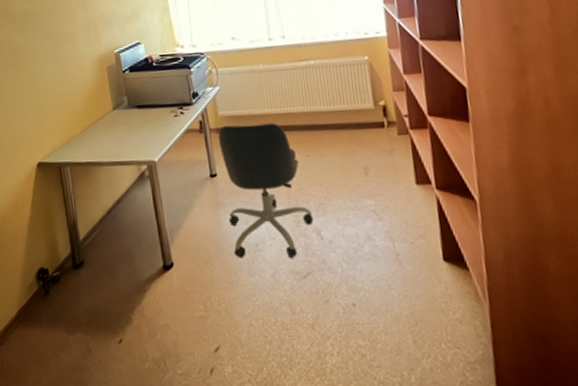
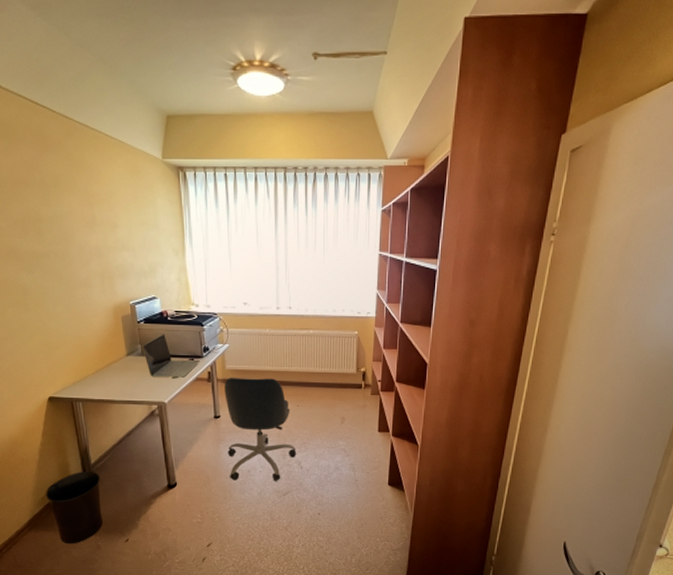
waste bin: none [34,249,93,345] -> present [46,470,103,544]
laptop: none [127,82,190,133] -> present [141,334,200,378]

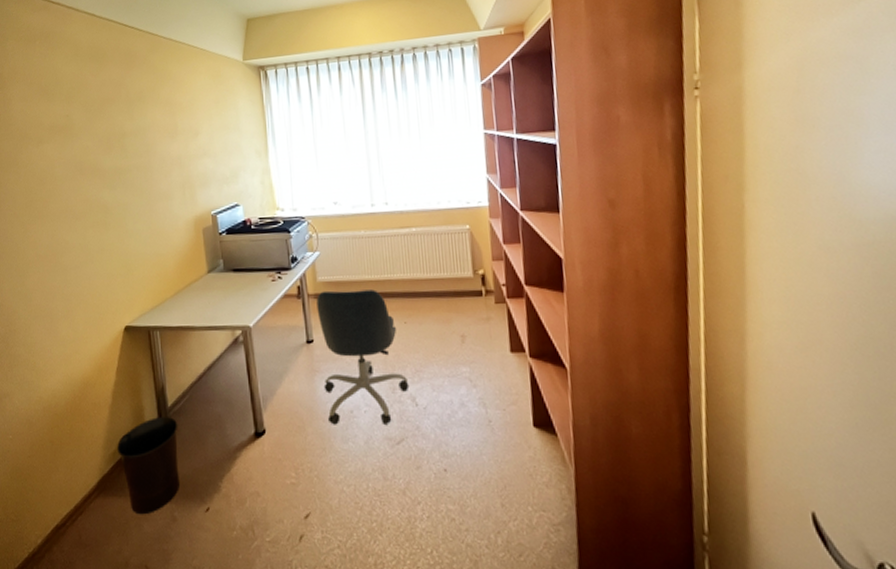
laptop: present [141,334,200,378] -> none [223,245,288,297]

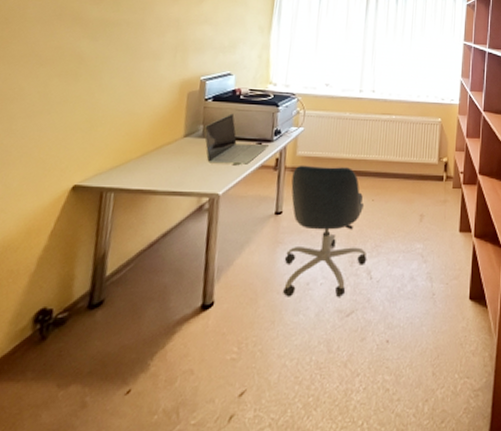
waste bin: present [117,416,179,515] -> none [28,286,114,403]
laptop: none [223,245,288,297] -> present [203,113,269,165]

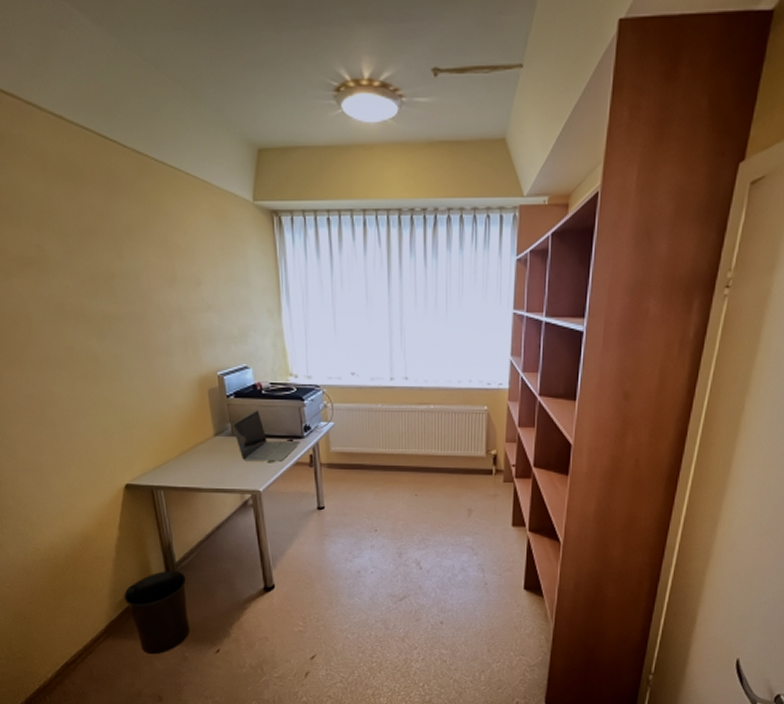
waste bin: none [28,286,114,403] -> present [124,570,190,655]
office chair: present [283,165,367,297] -> none [329,461,415,584]

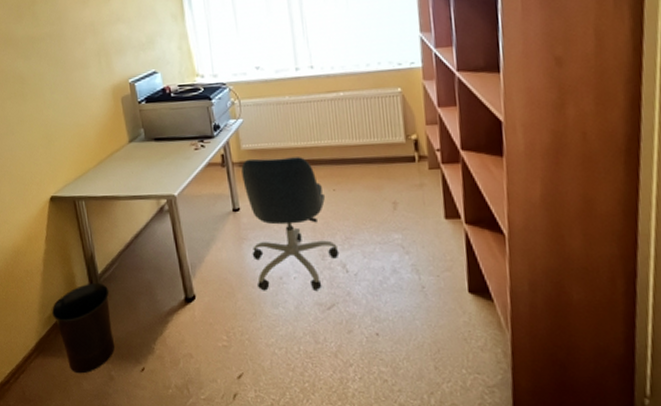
laptop: present [231,410,300,462] -> none [144,113,211,166]
office chair: none [329,461,415,584] -> present [241,157,340,291]

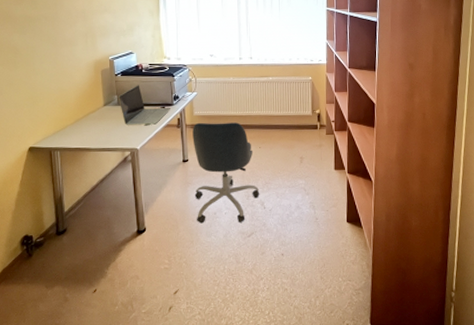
waste bin: present [52,282,115,374] -> none [18,219,73,298]
laptop: none [144,113,211,166] -> present [117,85,170,125]

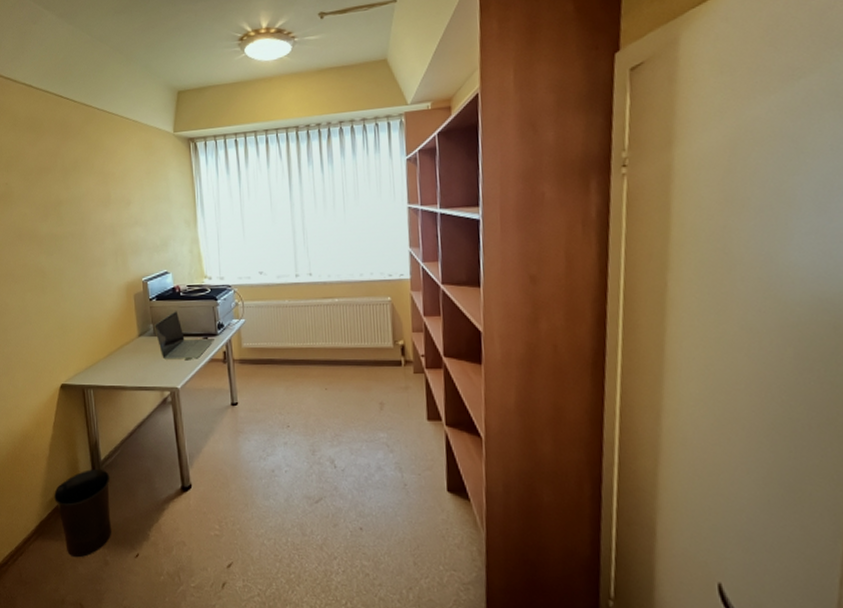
waste bin: none [18,219,73,298] -> present [54,468,111,558]
office chair: present [192,122,260,224] -> none [241,356,329,484]

